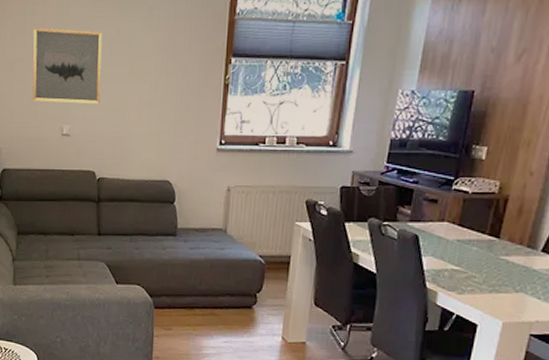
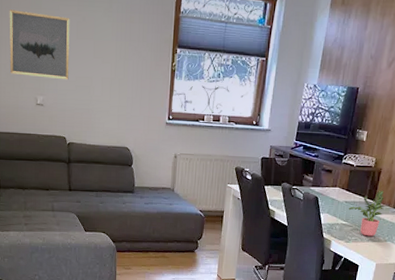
potted plant: none [461,223,514,286] -> present [348,190,384,237]

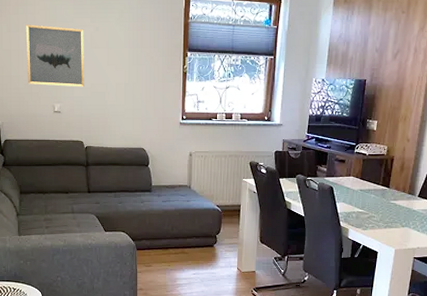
potted plant: present [348,190,384,237] -> none [364,177,399,223]

